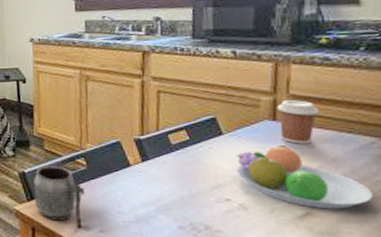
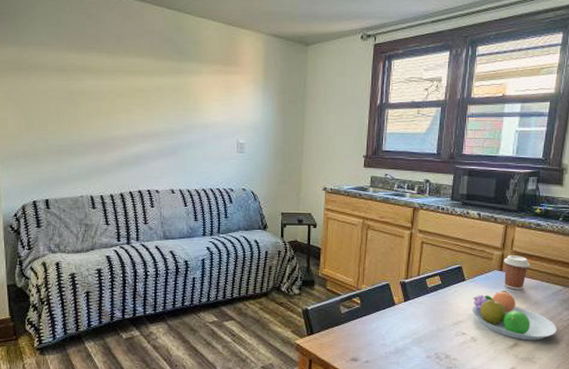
mug: present [34,166,86,229] -> none [313,303,358,360]

